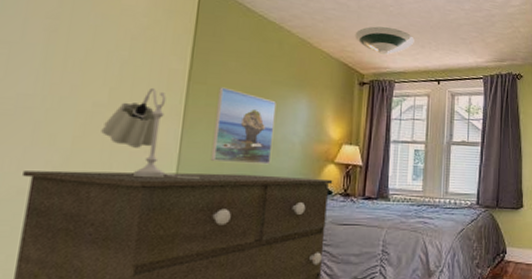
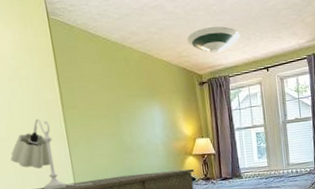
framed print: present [210,87,277,165] -> none [88,108,143,169]

